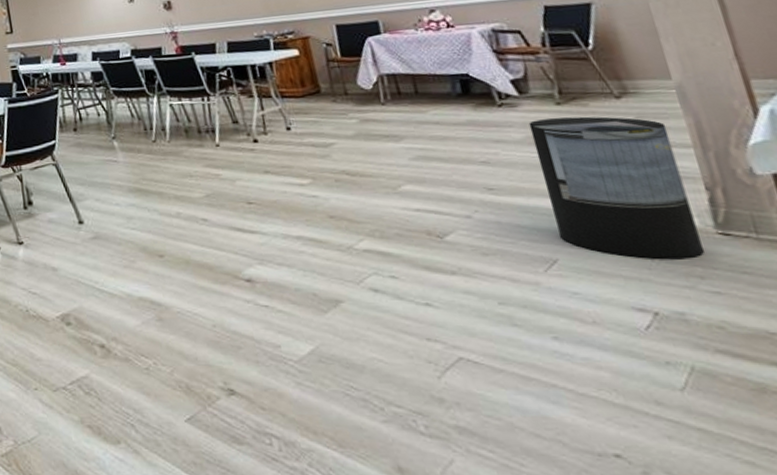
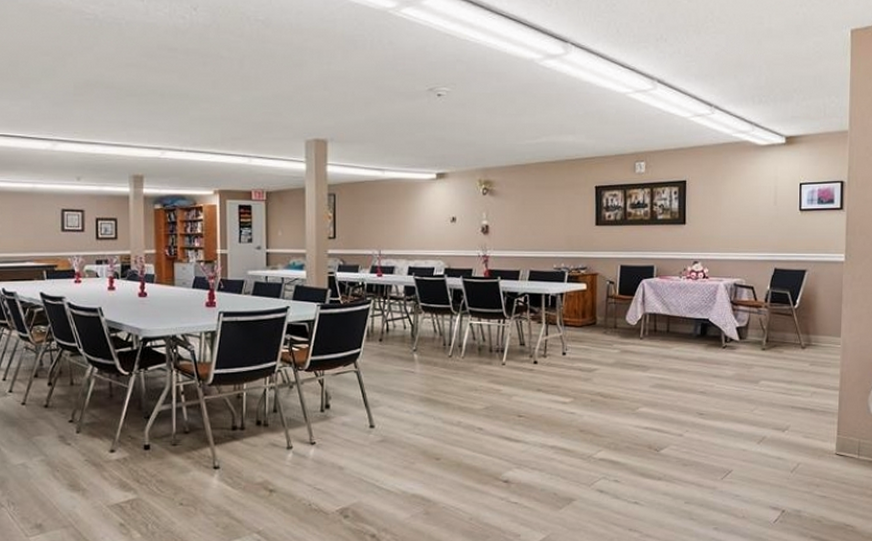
trash can: present [528,116,704,260] -> none [738,361,827,473]

